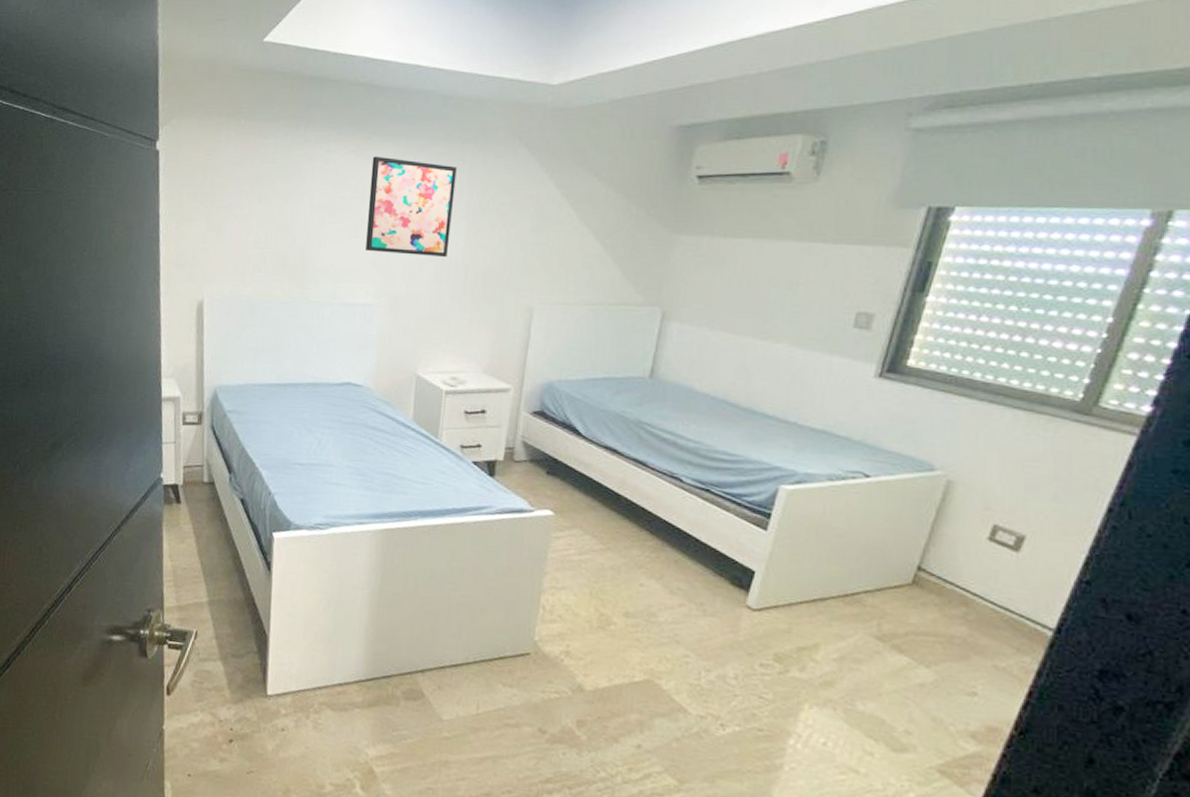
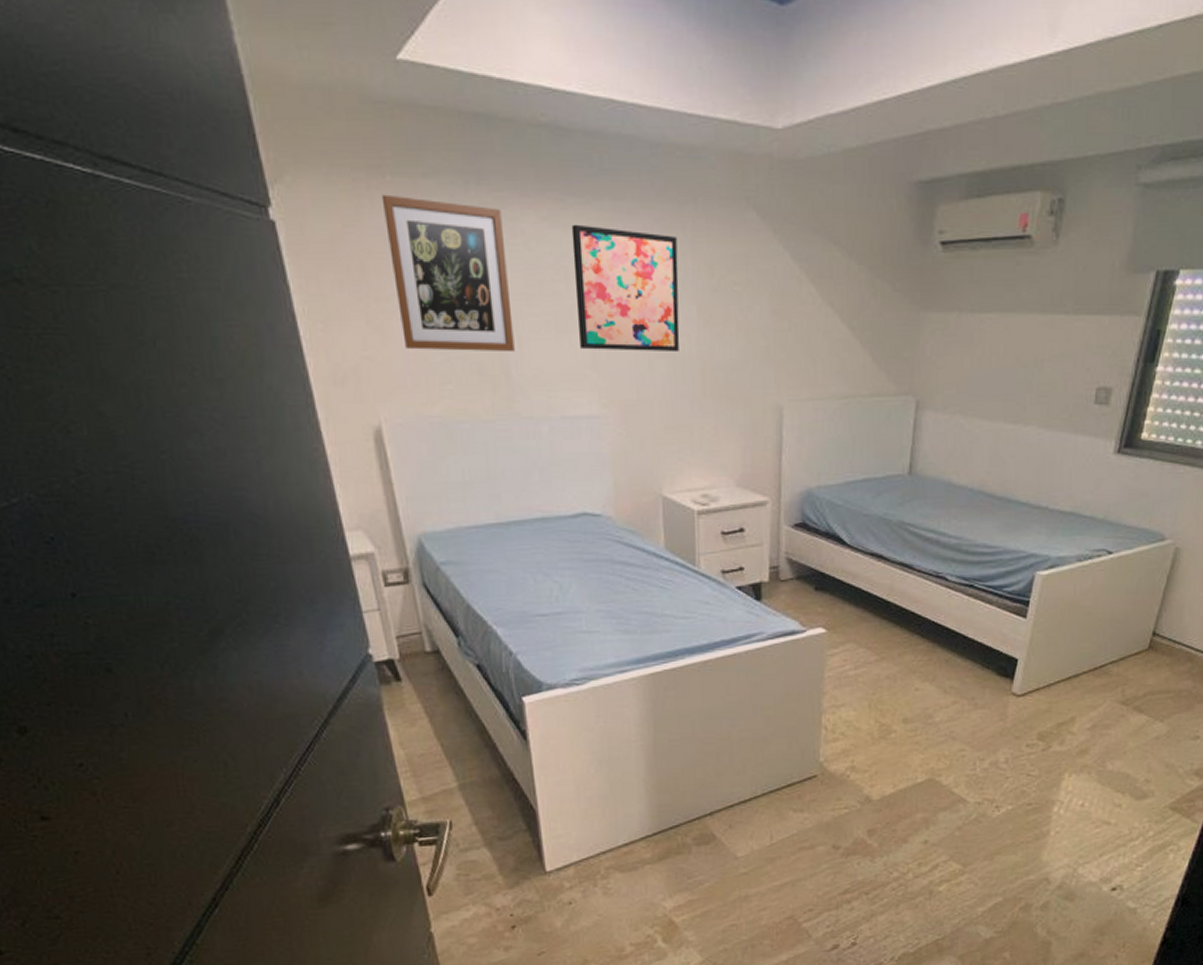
wall art: none [232,133,320,251] -> present [381,194,515,353]

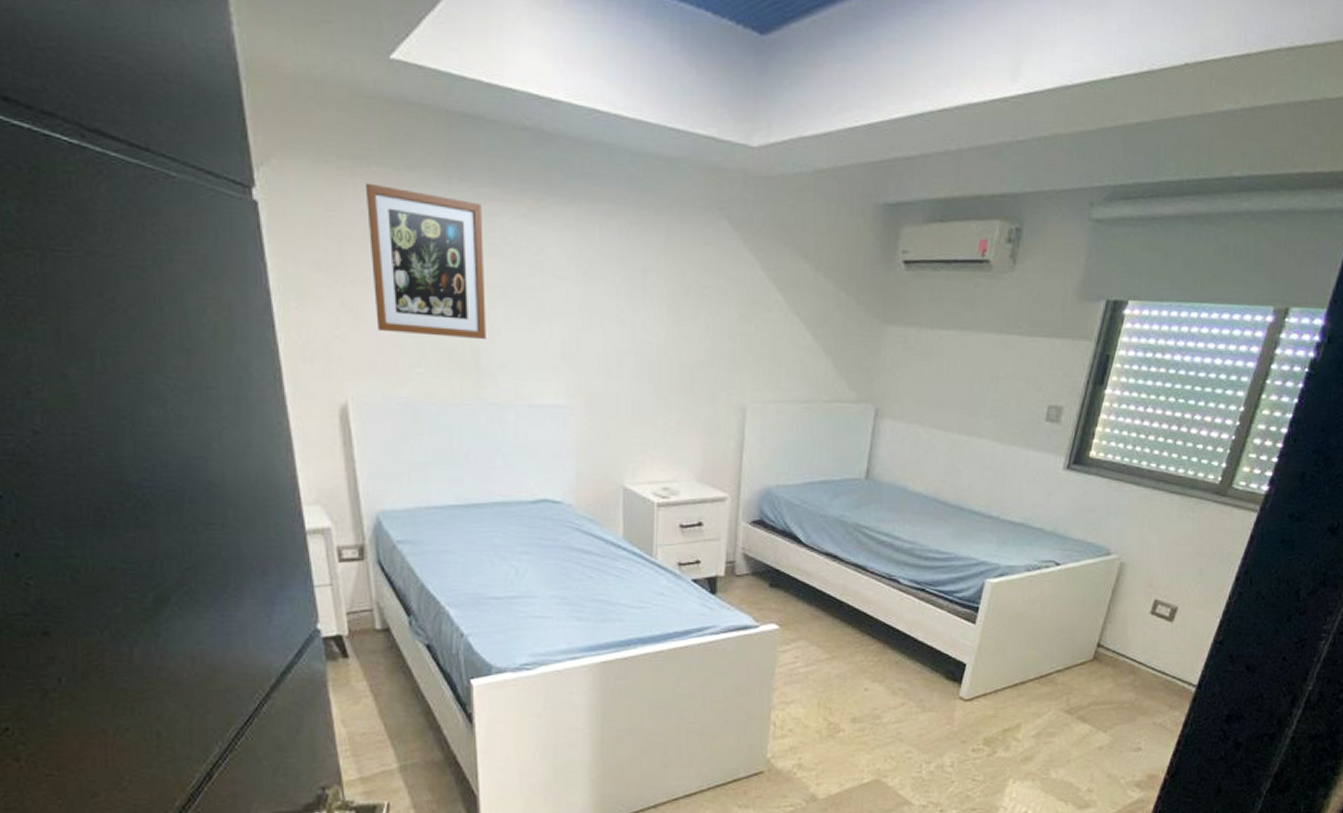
wall art: present [571,224,680,353] -> none [549,222,651,350]

